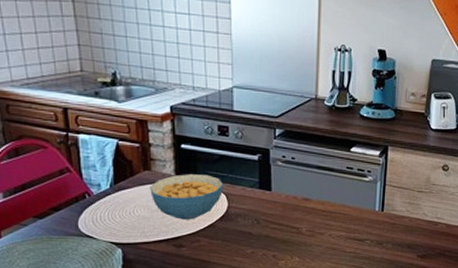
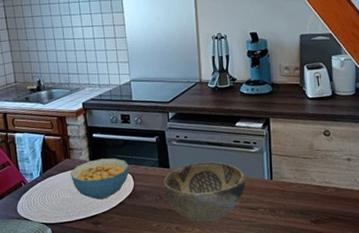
decorative bowl: none [262,187,355,250] -> present [163,161,246,221]

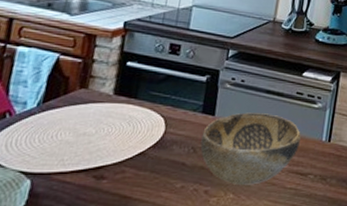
cereal bowl: present [70,158,130,200] -> none [81,94,165,147]

